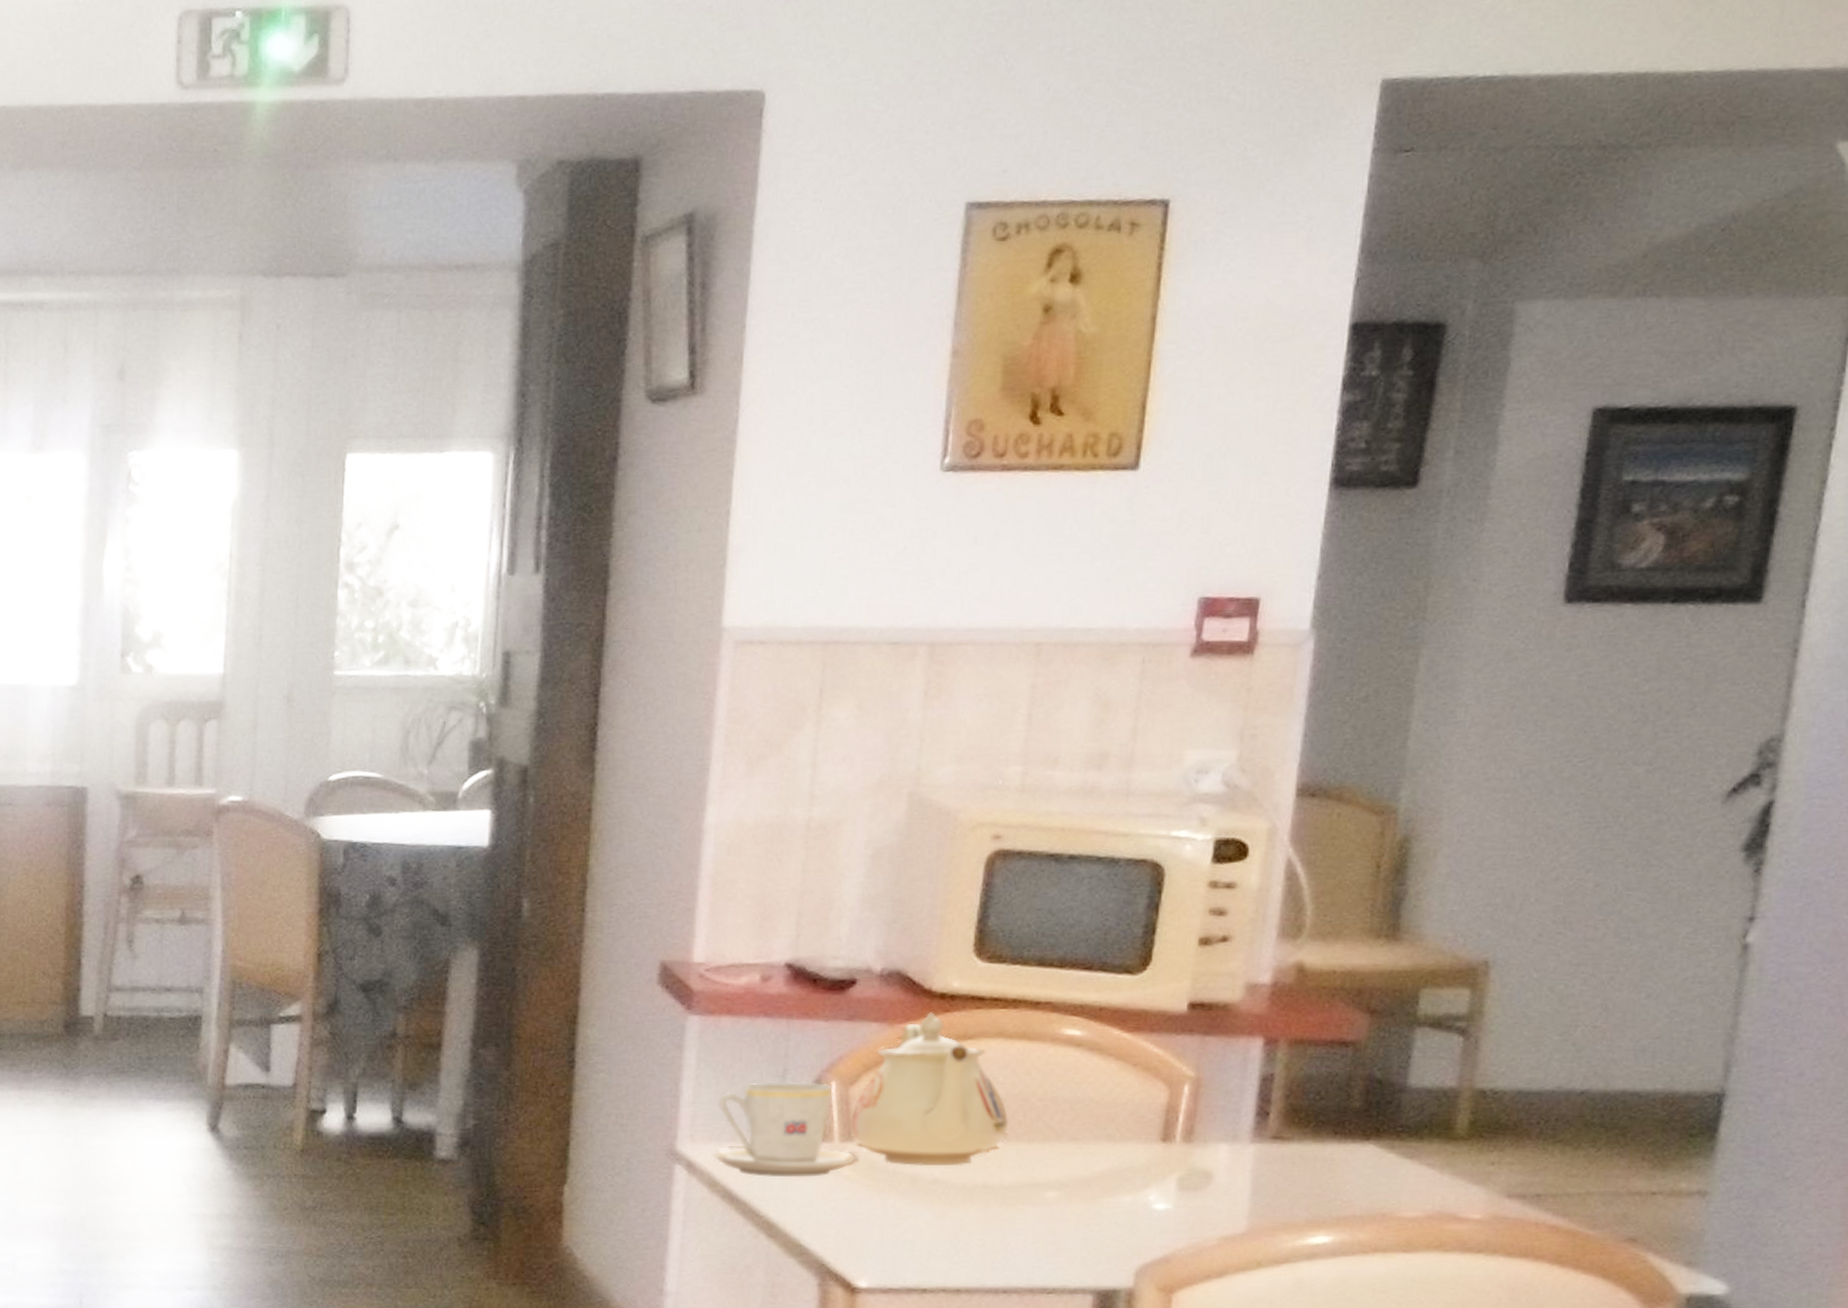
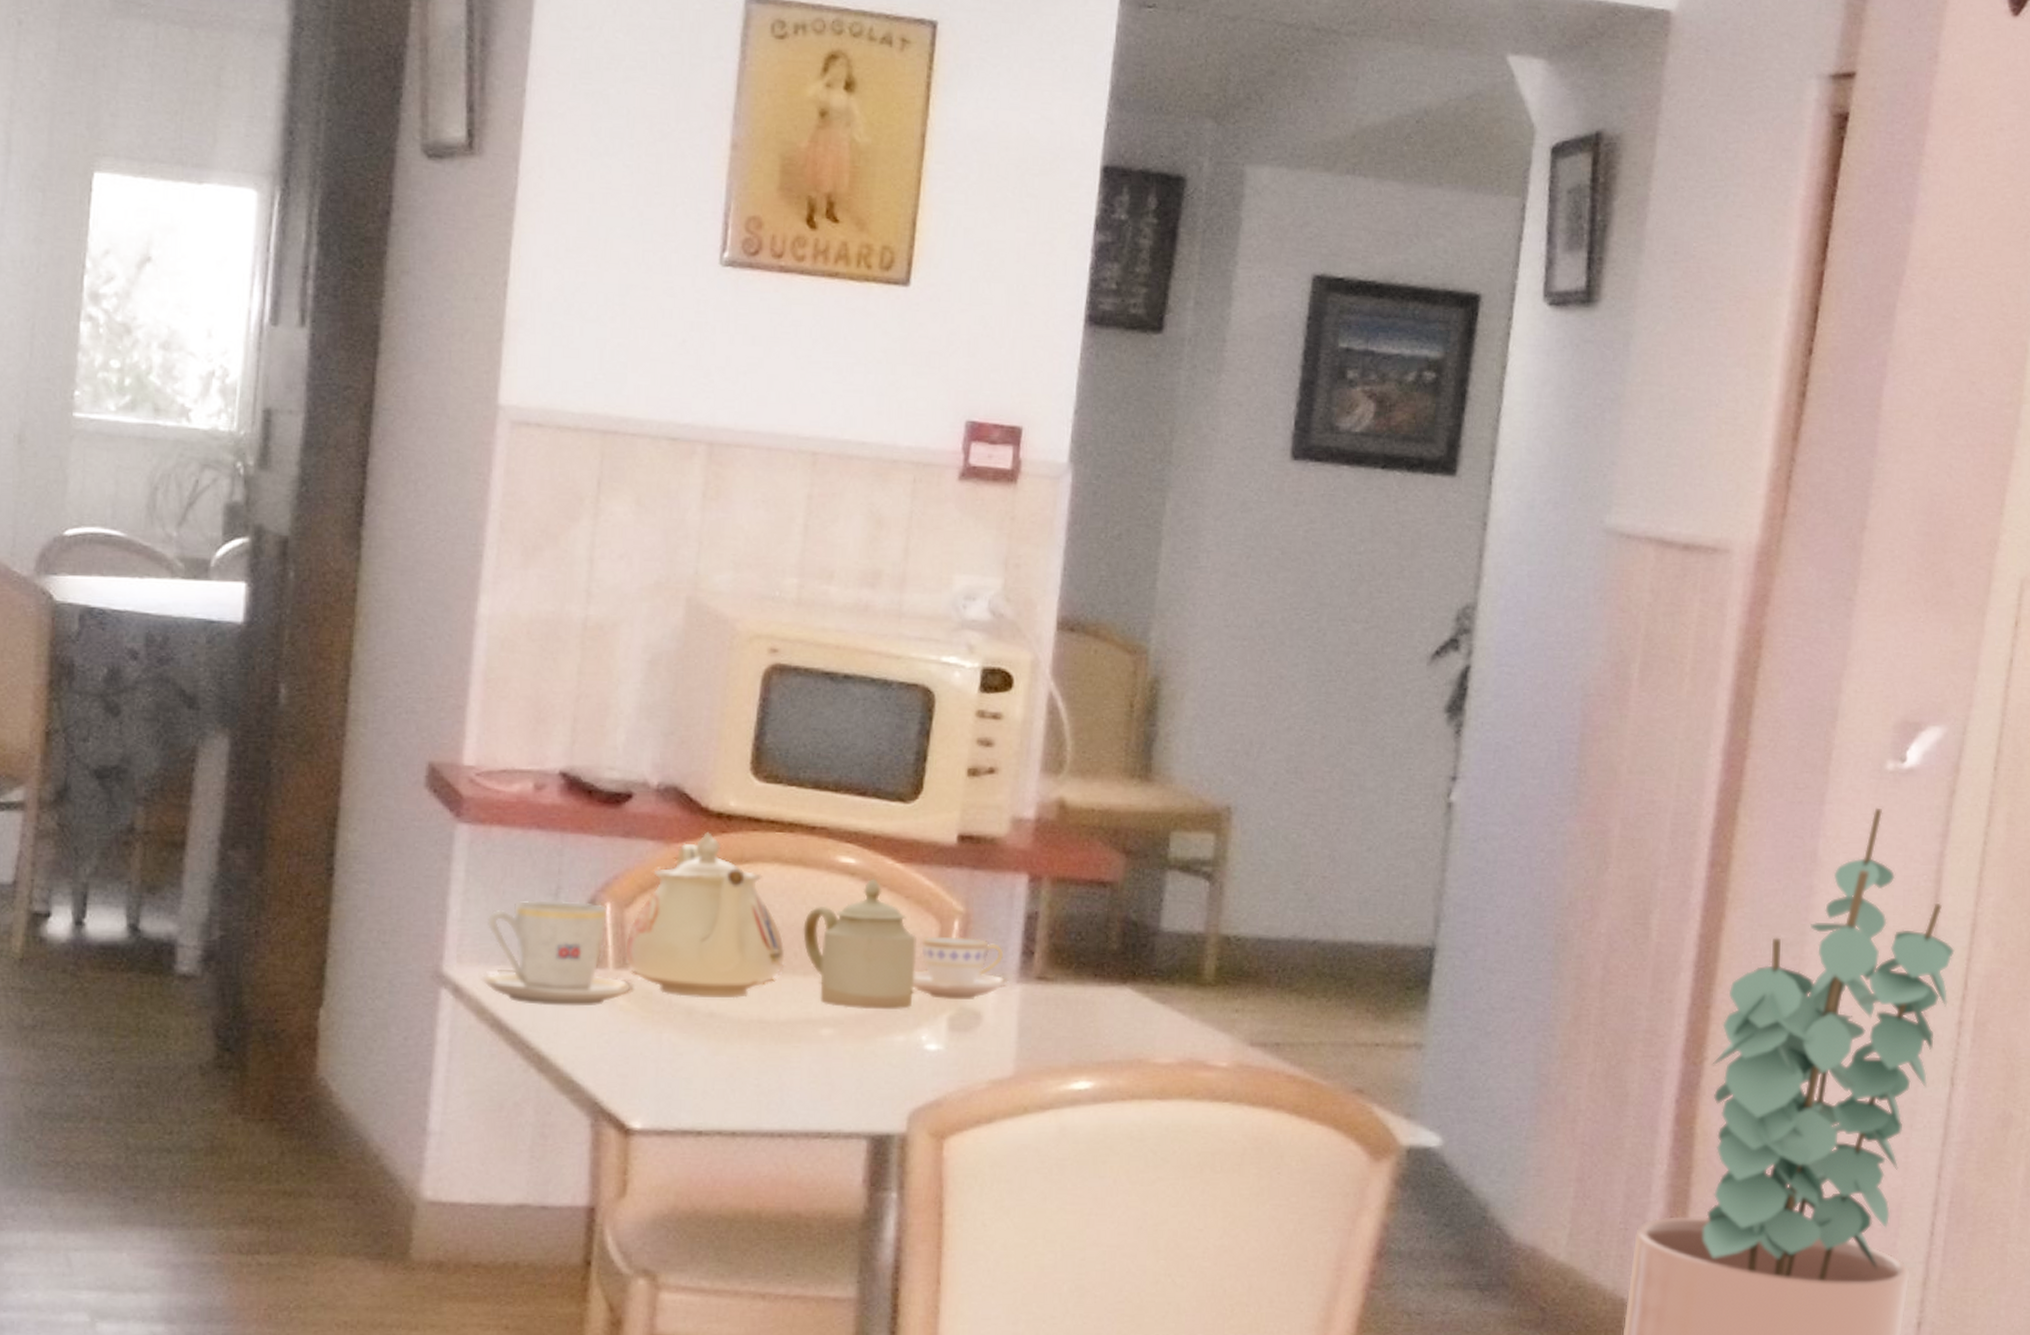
sugar bowl: none [1027,1048,1144,1173] -> present [803,878,916,1010]
teacup: none [1140,1100,1240,1162] -> present [912,936,1007,1000]

